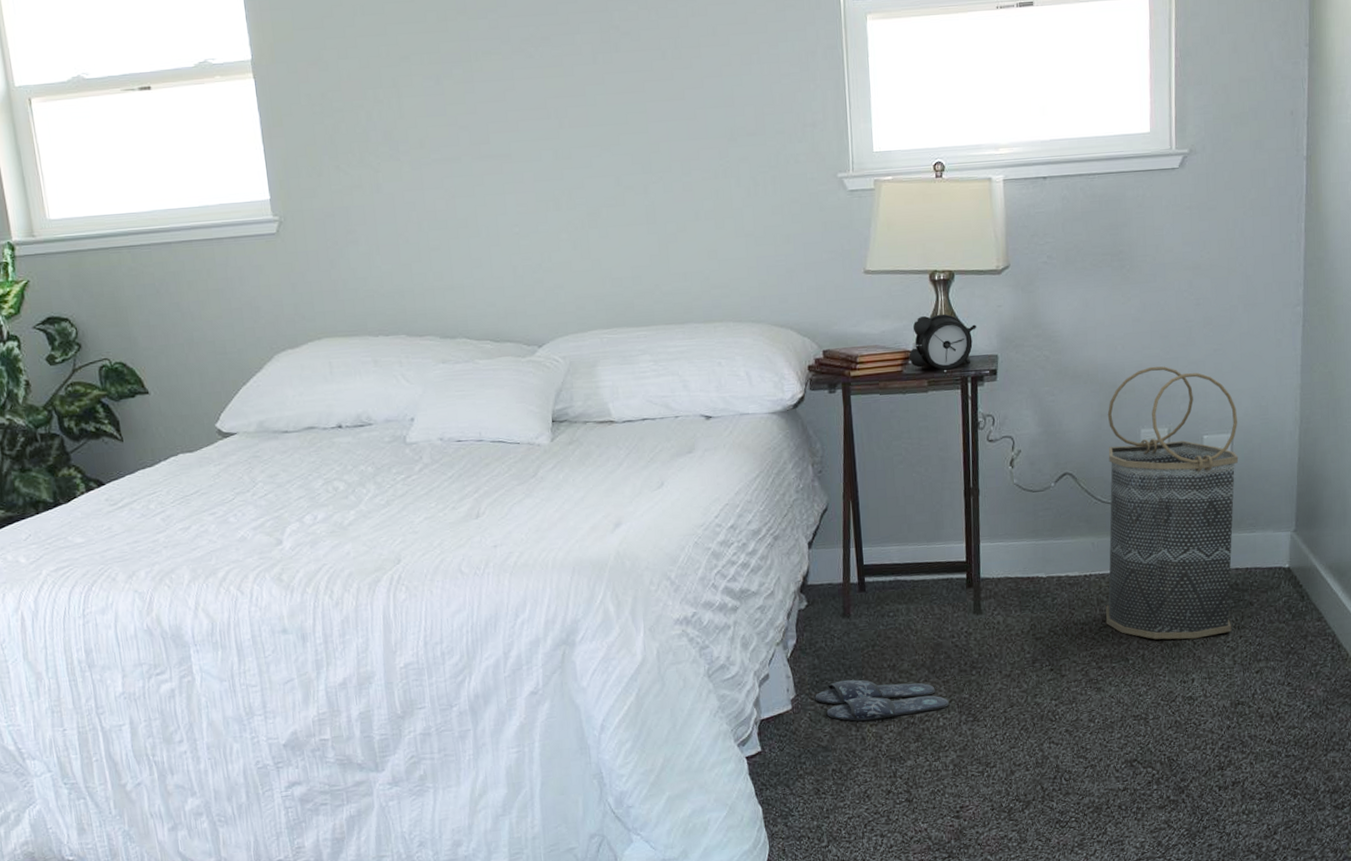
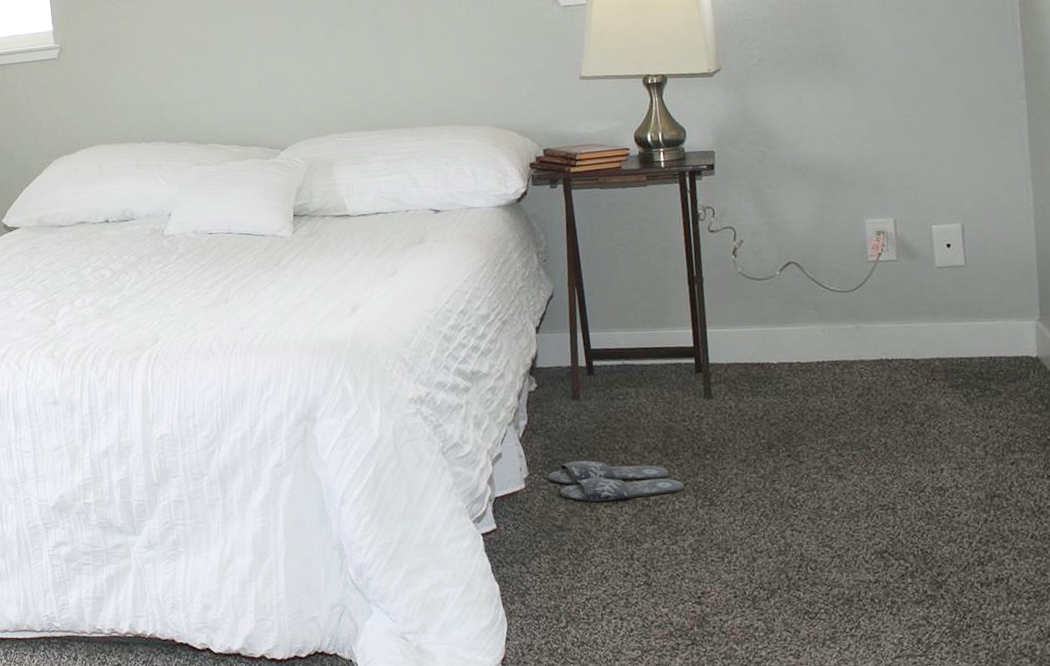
alarm clock: present [908,313,976,371] -> none [626,114,691,166]
basket: present [1105,366,1239,640] -> none [829,159,980,428]

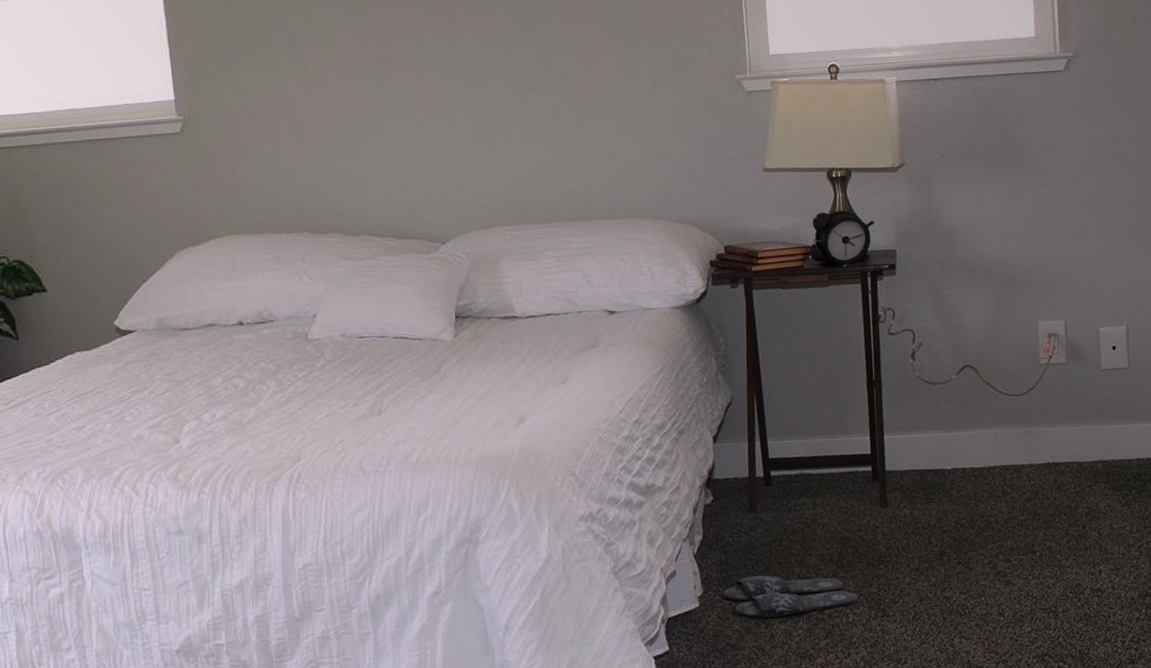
alarm clock: none [626,114,691,166] -> present [808,210,874,265]

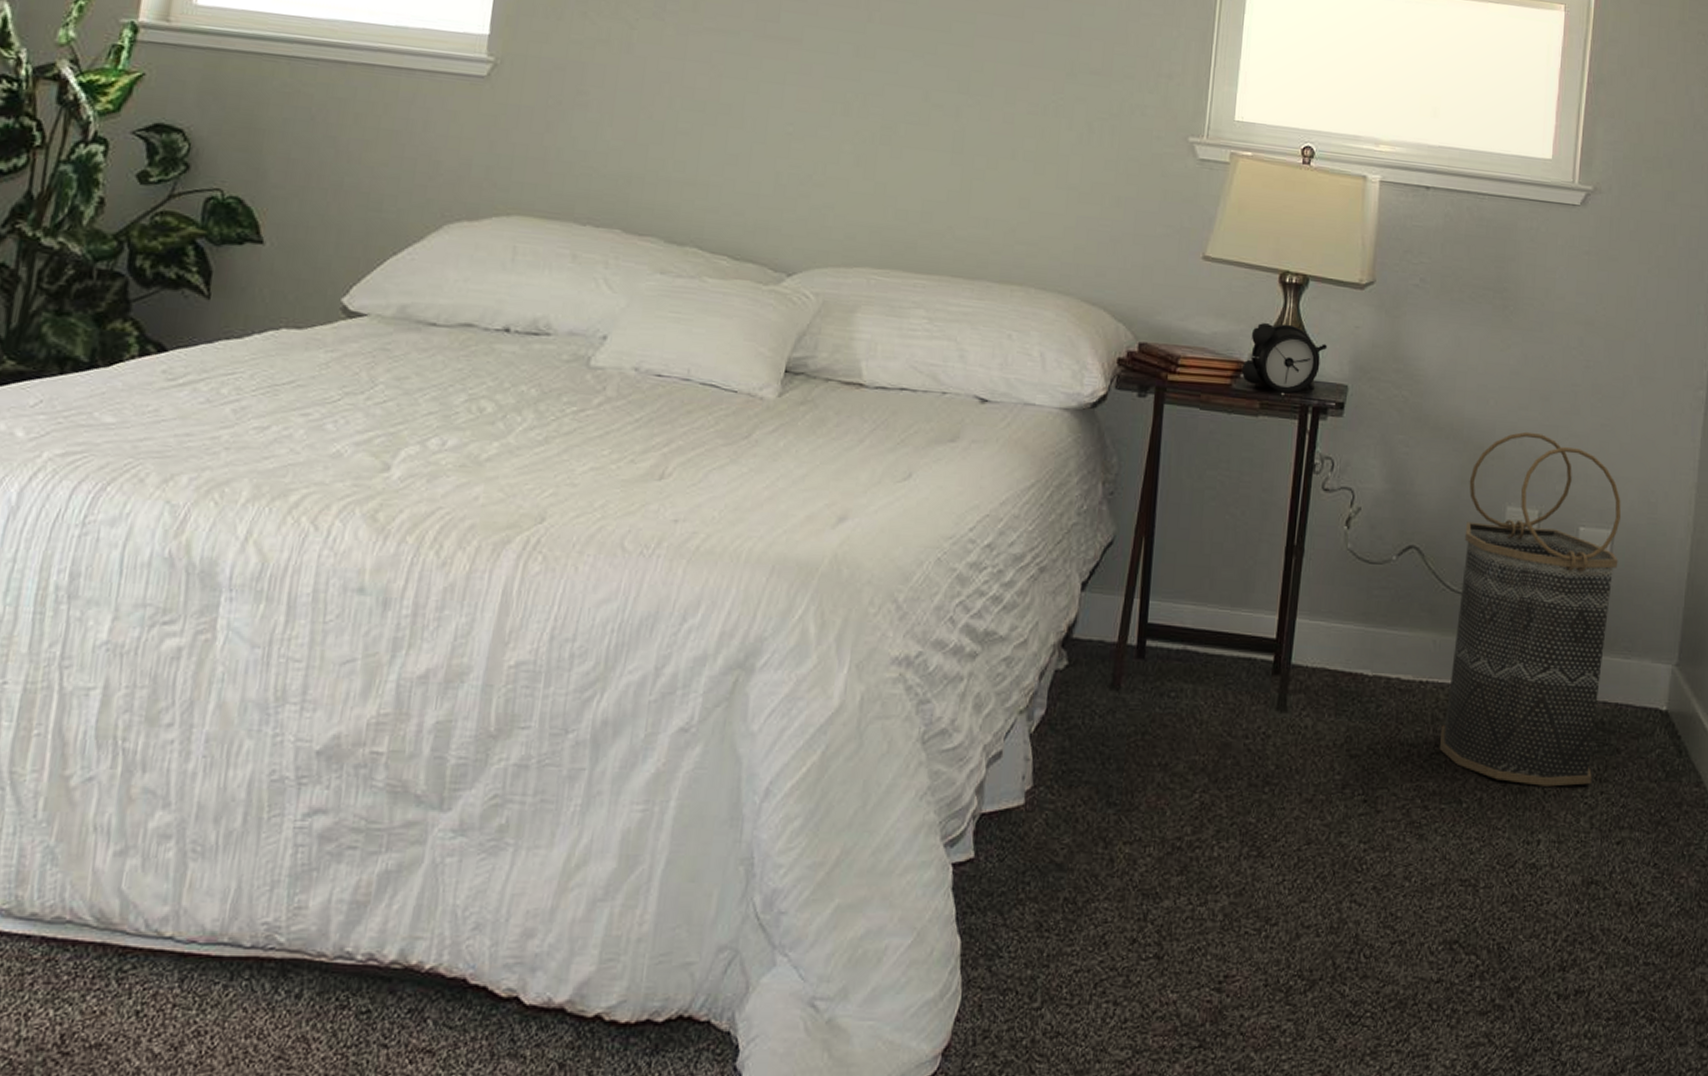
slippers: present [722,575,859,619] -> none [1057,774,1230,837]
basket: none [1005,260,1136,531] -> present [1439,431,1621,787]

